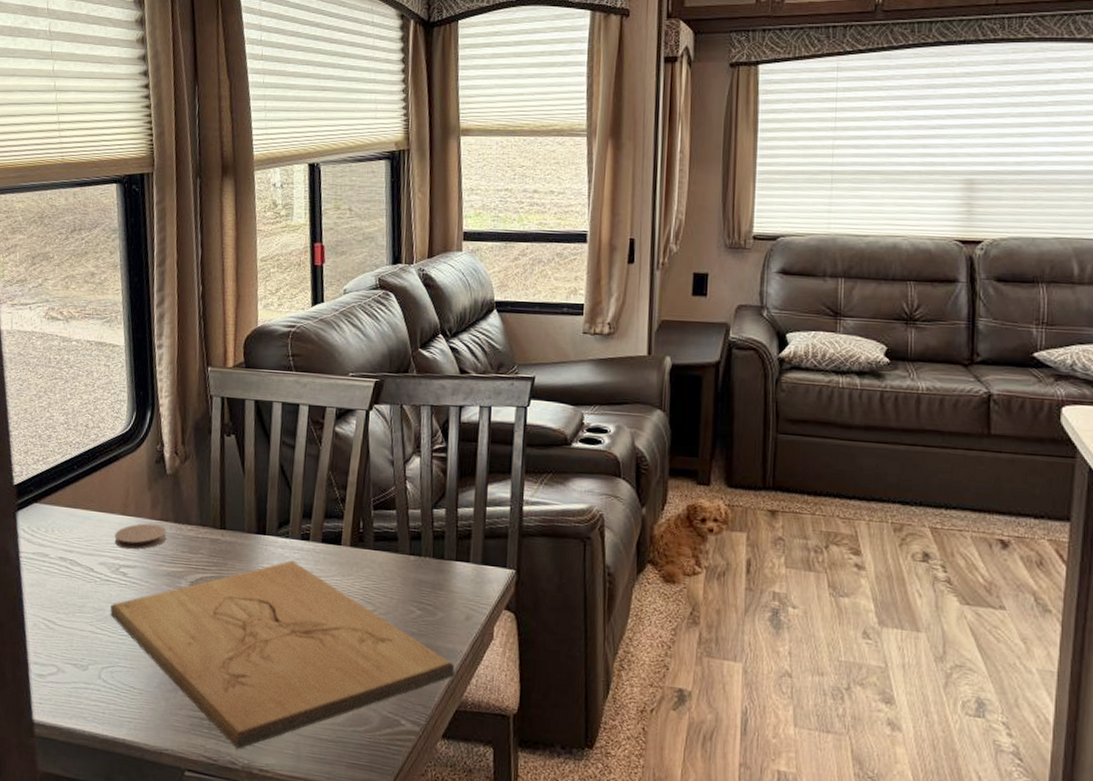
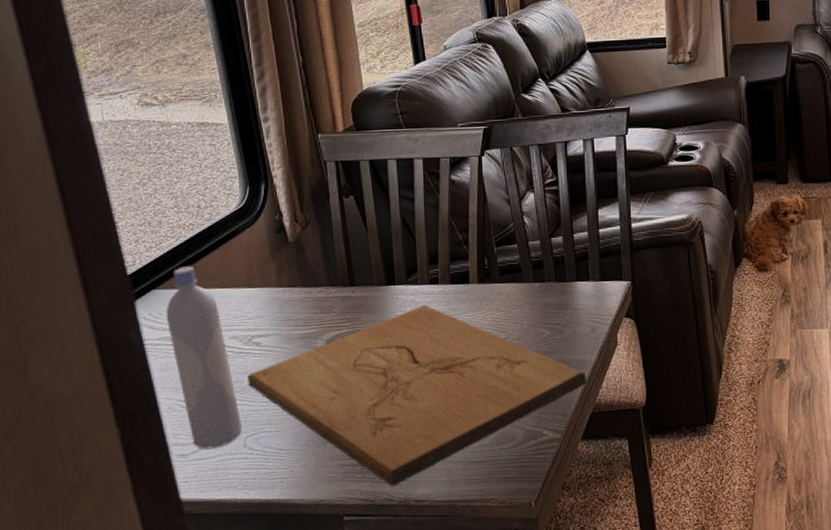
bottle: none [43,484,100,674] -> present [166,266,243,449]
coaster: present [114,523,167,550] -> none [243,291,297,320]

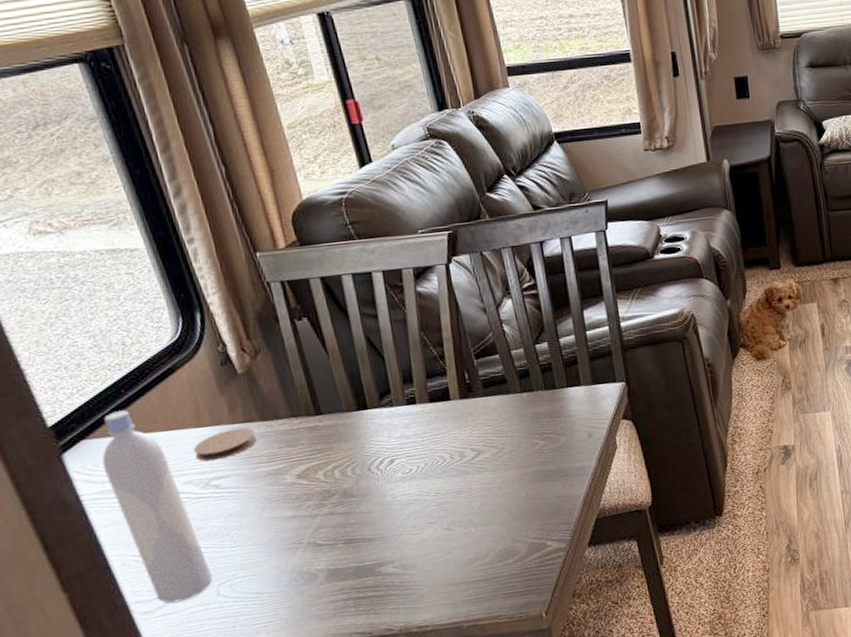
coaster: none [243,291,297,320] -> present [193,427,257,462]
cutting board: present [248,304,587,487] -> none [210,426,589,617]

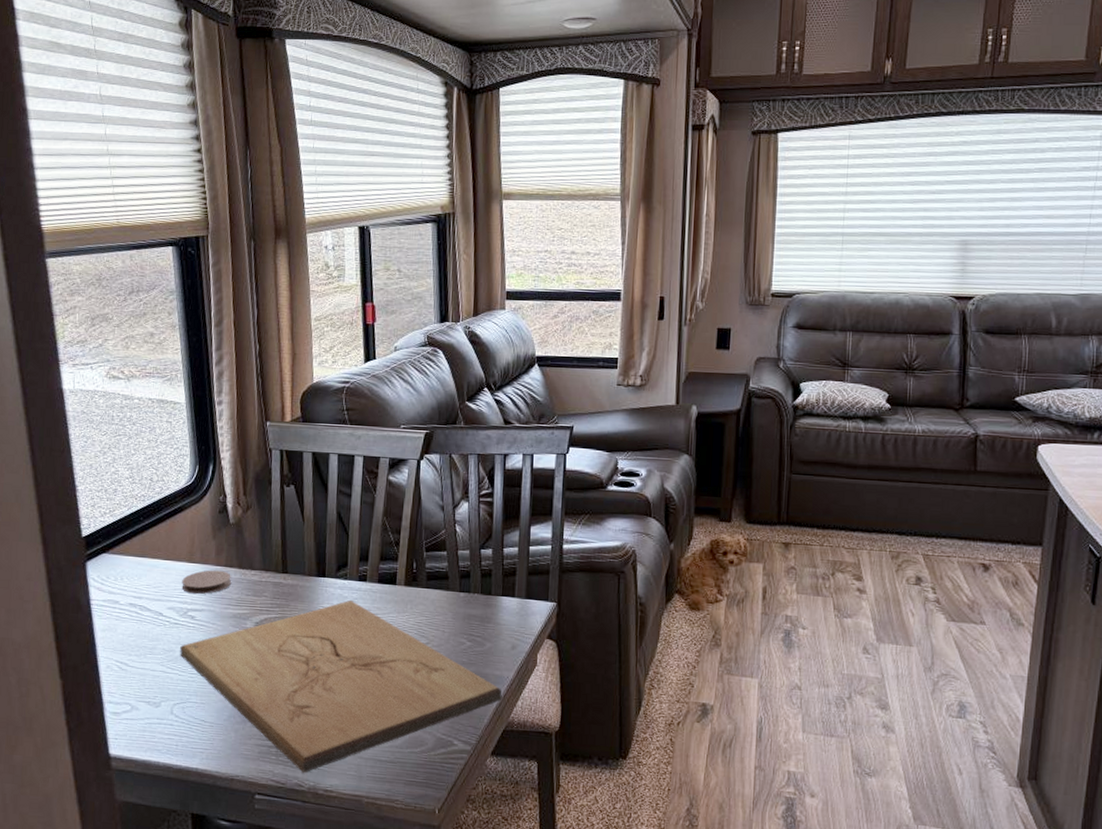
bottle: present [102,410,213,604] -> none [112,535,171,711]
cutting board: none [210,426,589,617] -> present [180,599,503,774]

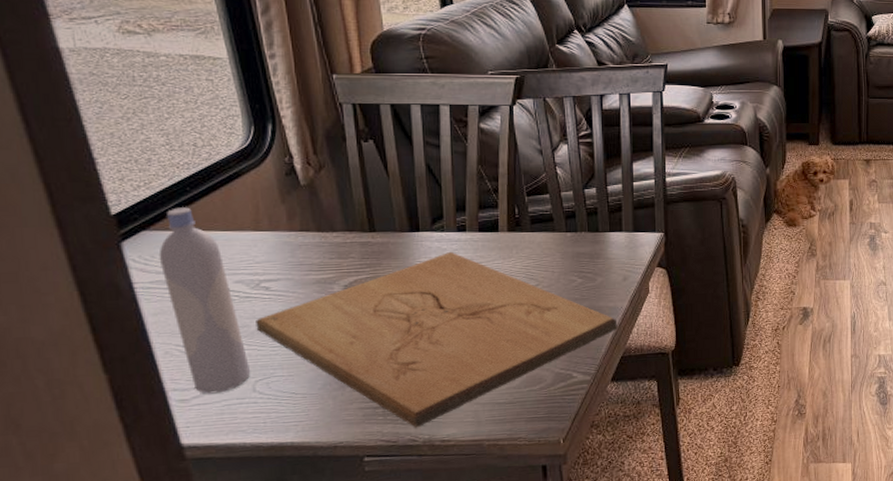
bottle: none [112,535,171,711] -> present [159,207,251,394]
coaster: present [182,570,232,595] -> none [249,236,311,264]

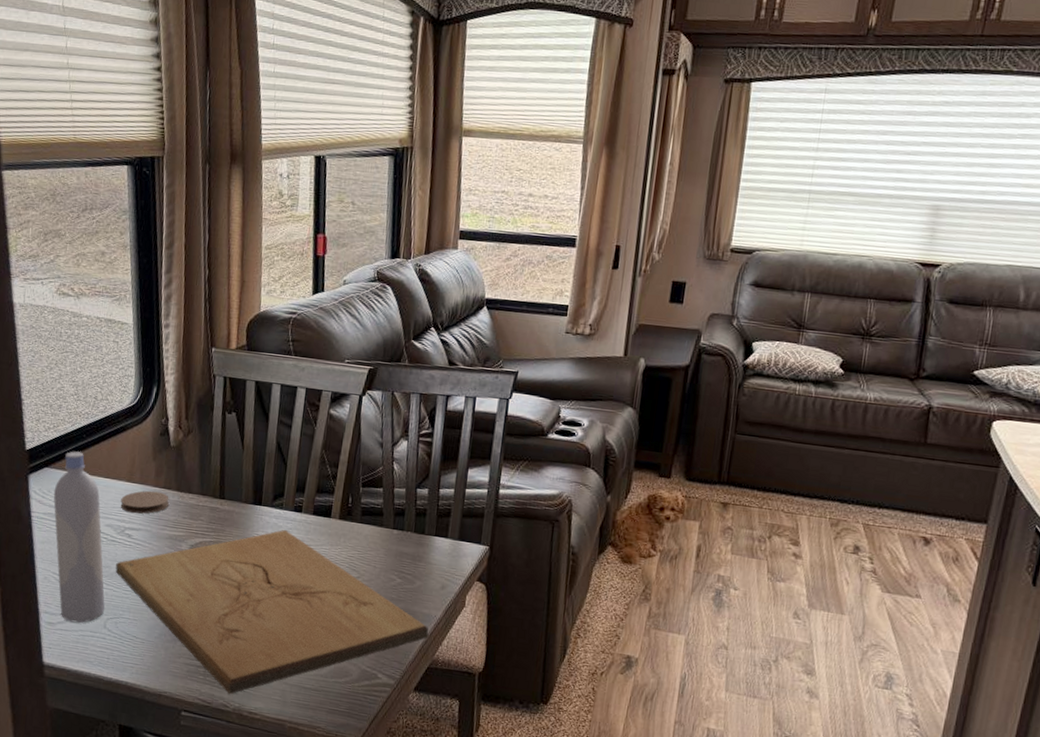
coaster: none [249,236,311,264] -> present [120,490,170,514]

